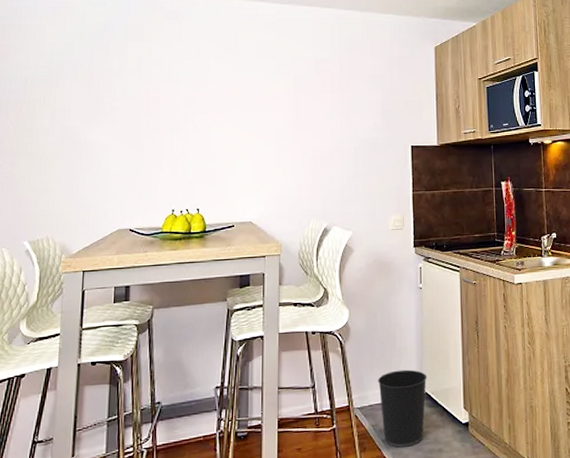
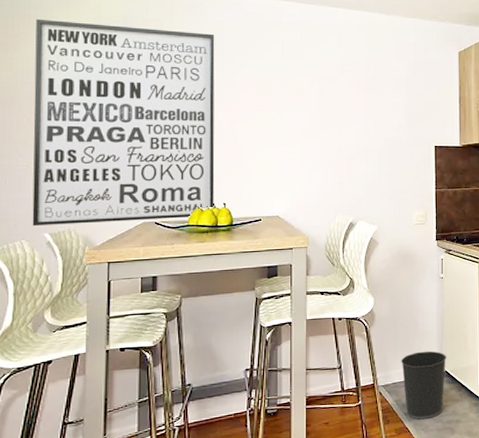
wall art: none [12,28,192,234] -> present [32,19,215,227]

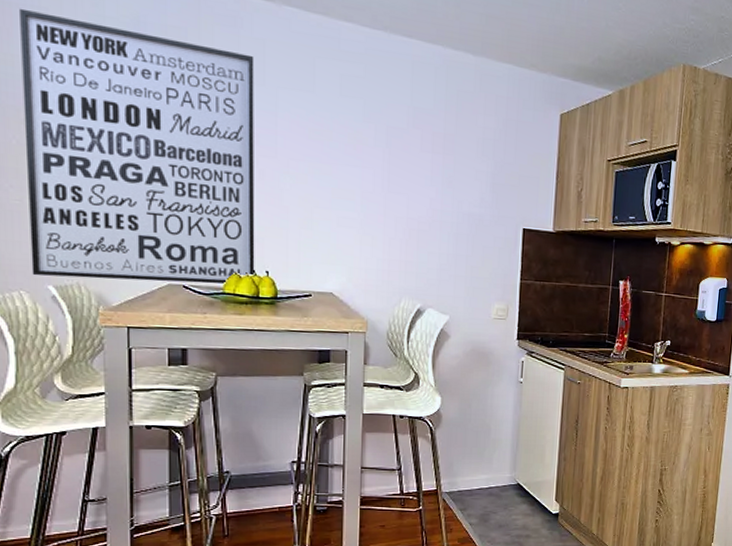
wastebasket: present [401,351,447,420] -> none [469,460,521,531]

